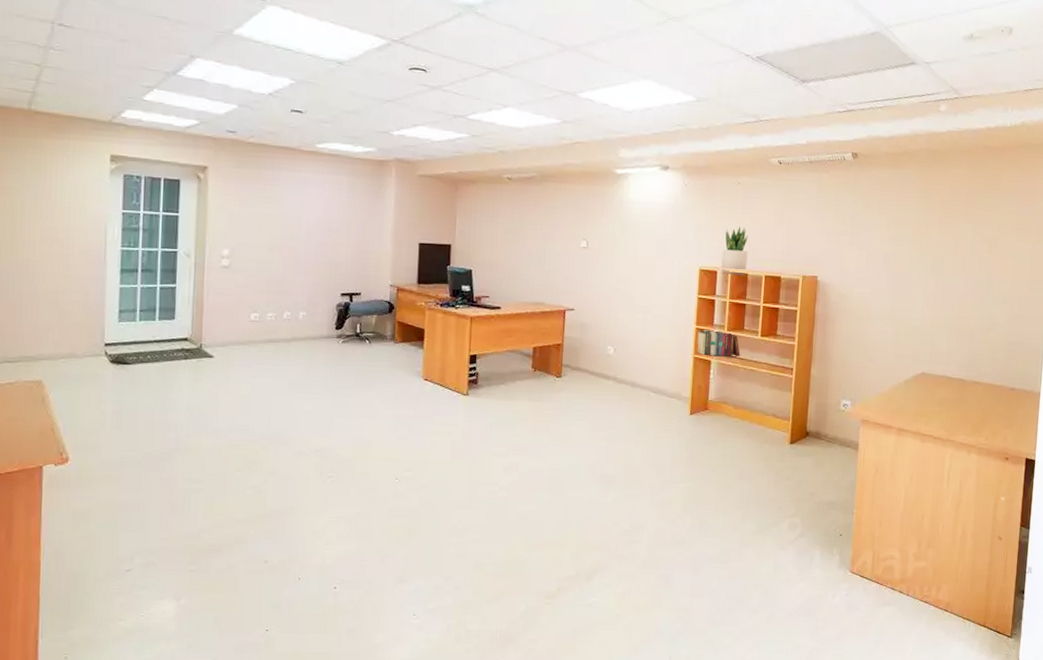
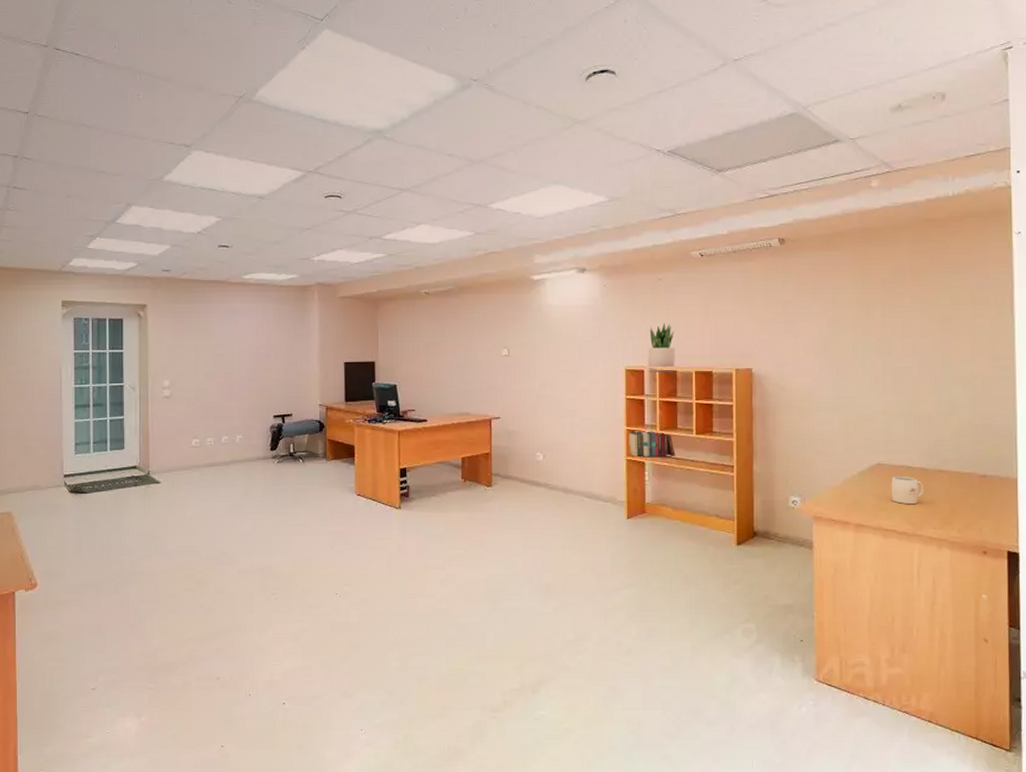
mug: none [931,386,961,413] -> present [891,477,924,505]

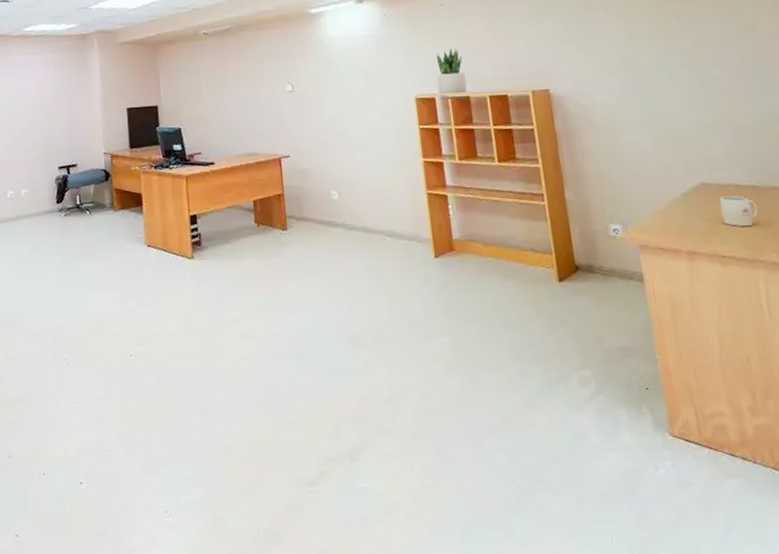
books: present [629,430,675,458] -> none [426,160,479,191]

